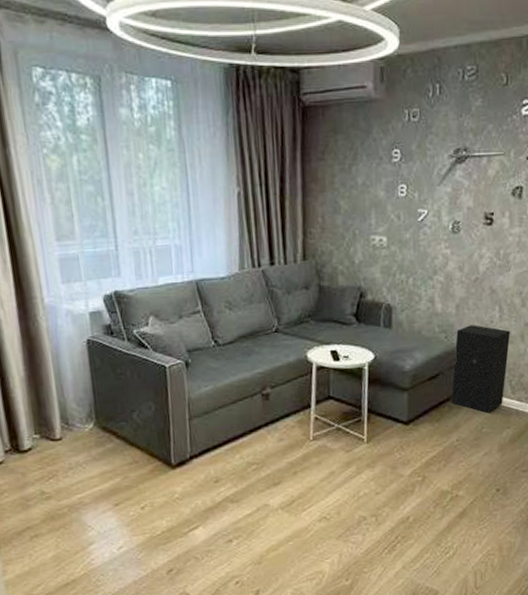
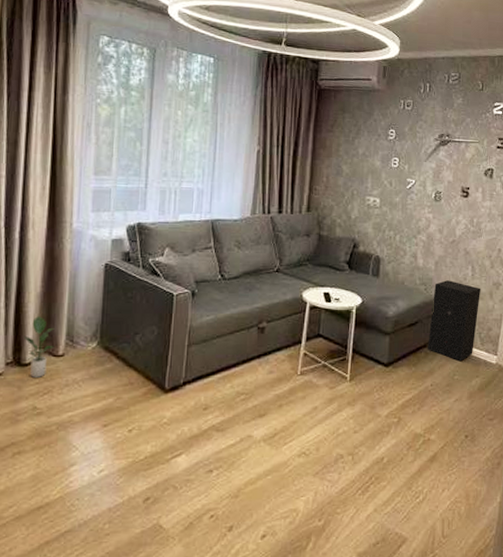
potted plant: none [17,401,50,463] -> present [24,316,54,377]

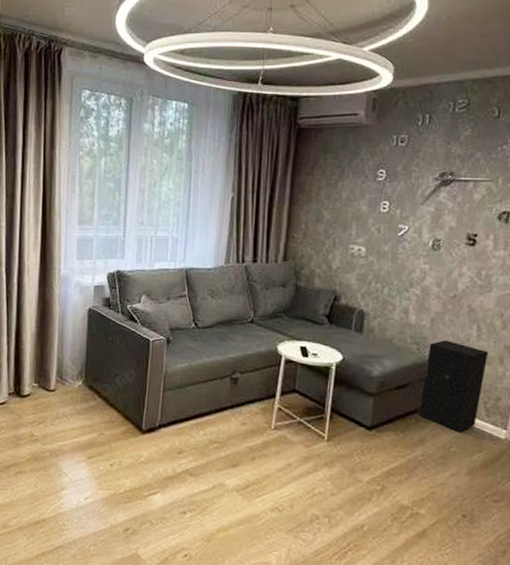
potted plant: present [24,316,54,377] -> none [22,354,47,408]

